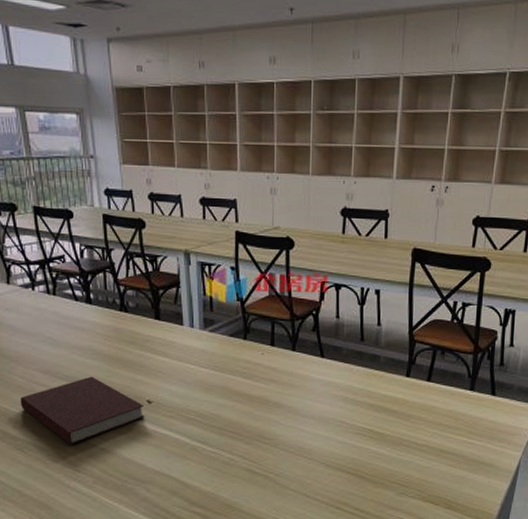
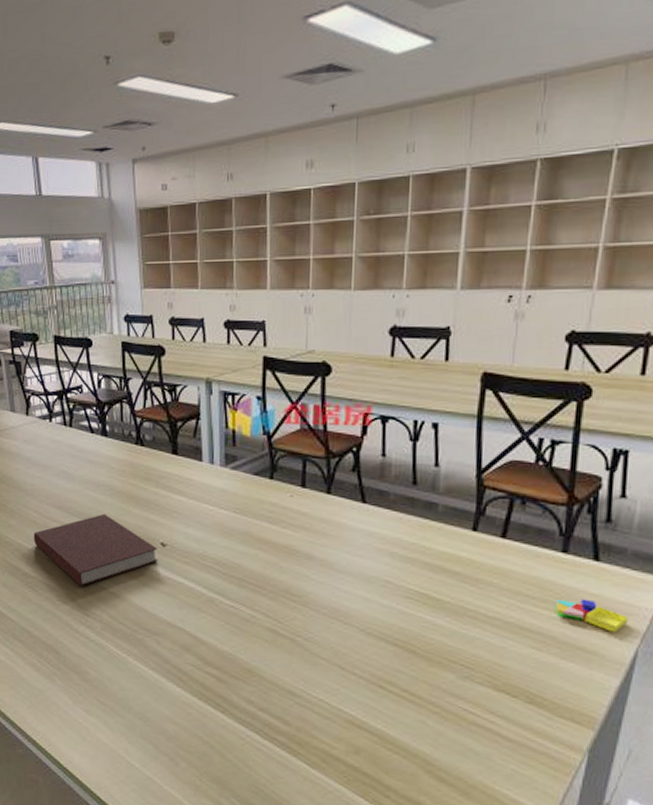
sticky notes: none [466,425,515,449] -> present [556,598,629,632]

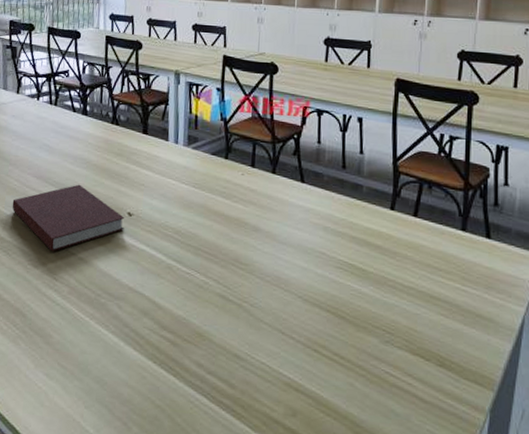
sticky notes: present [556,598,629,632] -> none [459,271,516,302]

